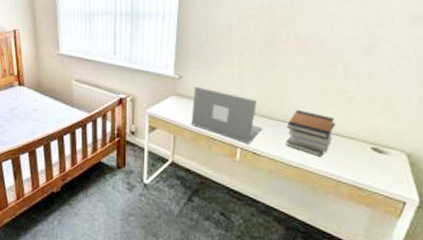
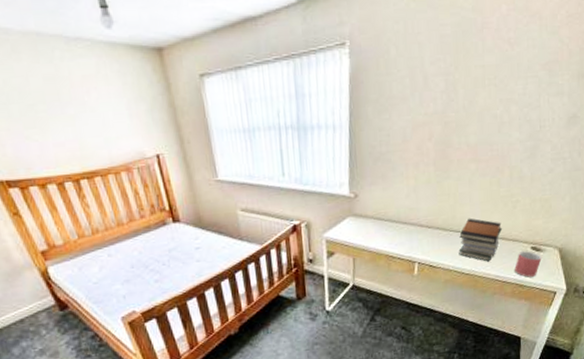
laptop: present [191,86,263,144] -> none [369,204,438,258]
mug: none [351,151,386,181] -> present [514,251,542,277]

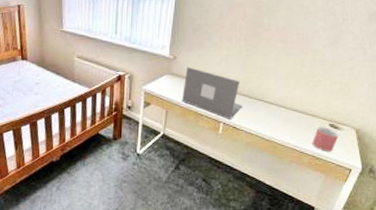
laptop: none [369,204,438,258] -> present [182,67,243,119]
book stack: present [459,218,503,262] -> none [261,90,304,132]

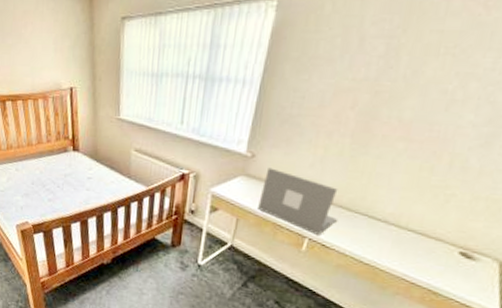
mug: present [312,127,339,152] -> none [430,254,472,287]

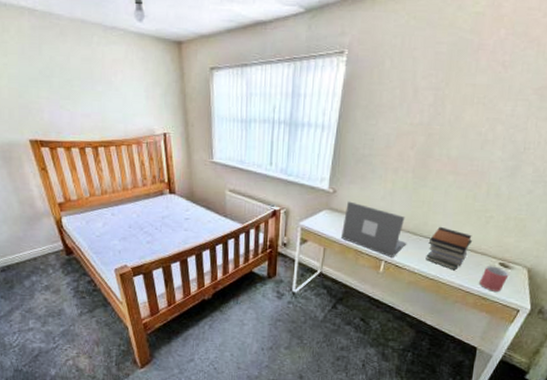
book stack: none [360,202,425,257] -> present [425,226,473,271]
mug: none [430,254,472,287] -> present [479,266,509,292]

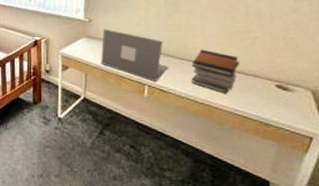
mug: present [479,266,509,292] -> none [257,88,291,117]

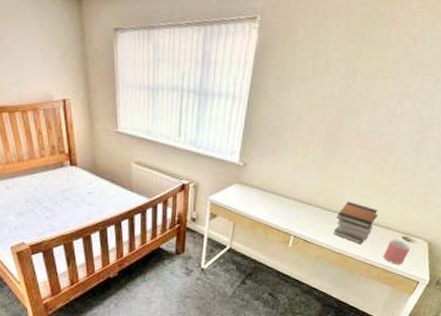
laptop: present [101,29,169,82] -> none [251,175,316,232]
mug: none [257,88,291,117] -> present [383,240,411,265]

